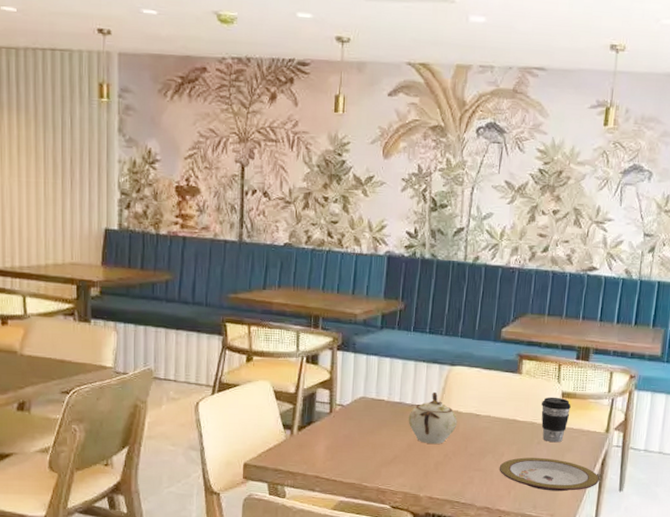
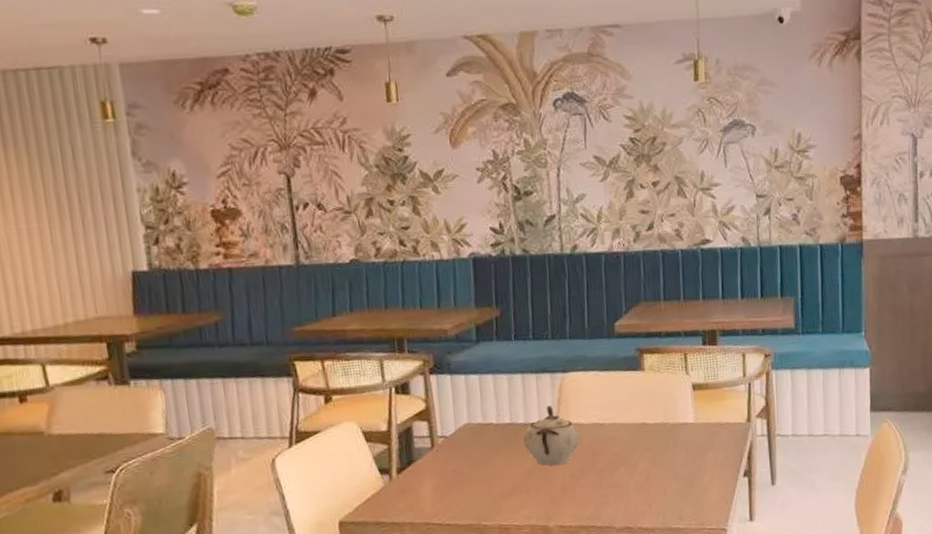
plate: present [499,457,599,492] -> none [634,460,748,498]
coffee cup: present [541,397,571,443] -> none [672,390,705,443]

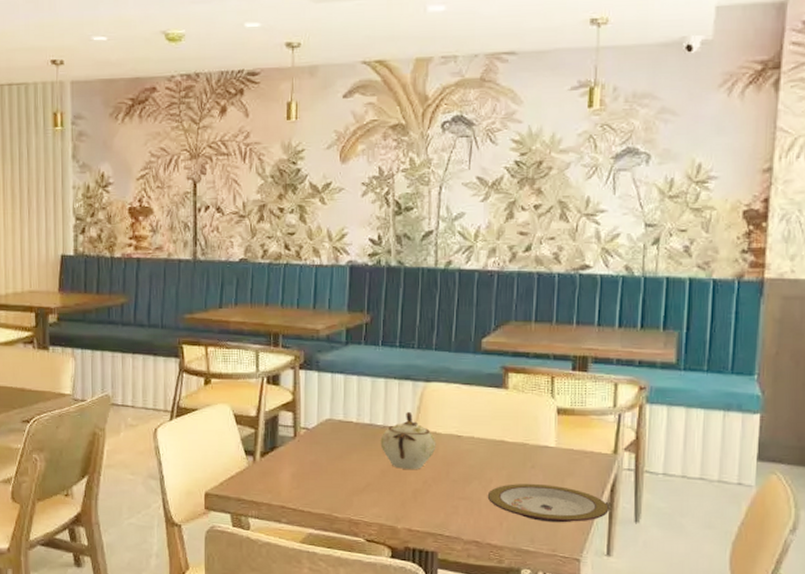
plate: none [634,460,748,498] -> present [487,484,609,523]

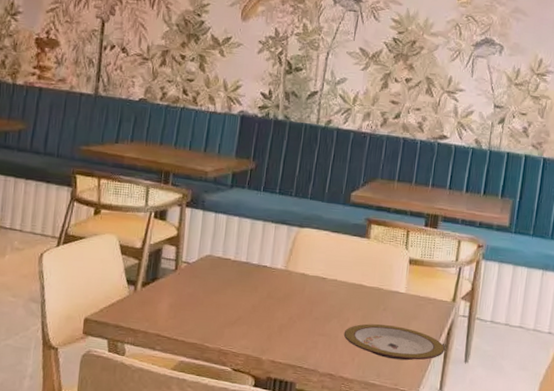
sugar bowl: present [380,411,436,470] -> none [254,252,304,307]

